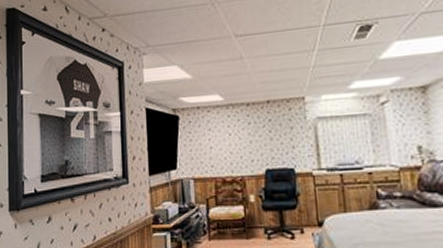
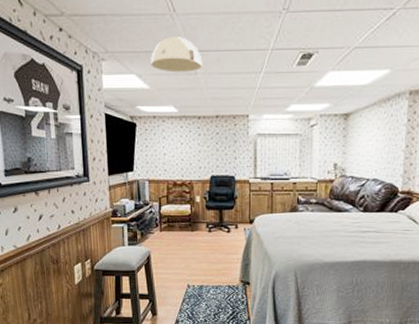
ceiling light: none [193,23,249,60] -> present [151,37,203,73]

